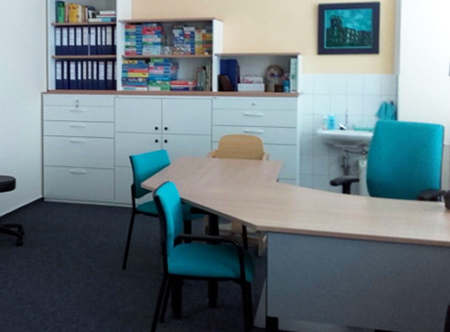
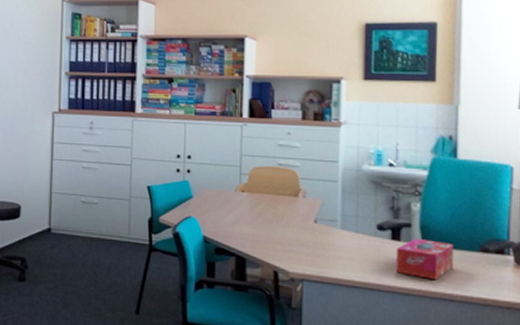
tissue box: none [346,191,395,225] -> present [396,238,453,279]

